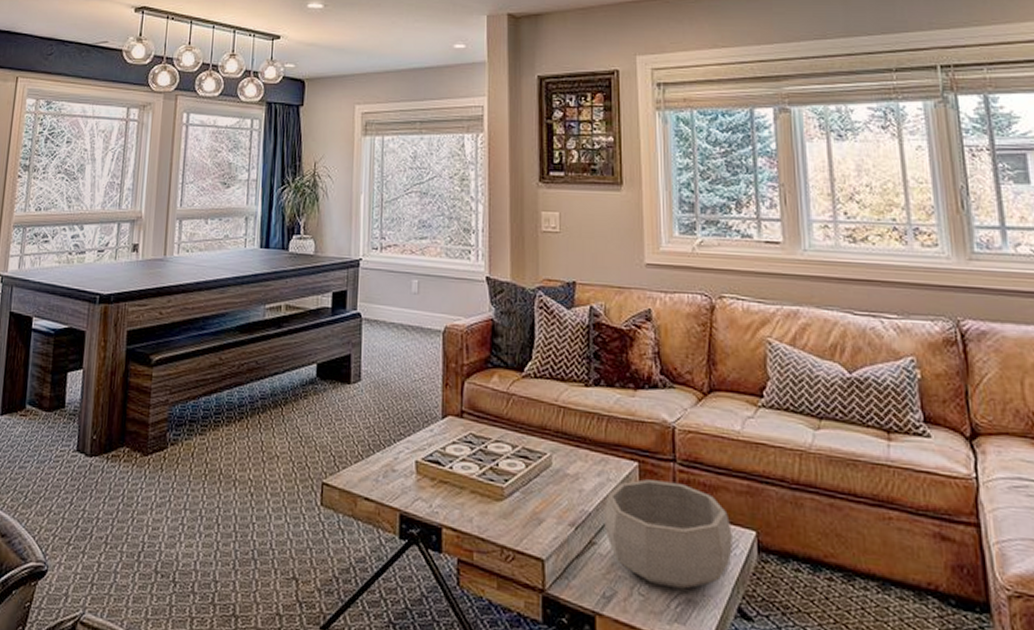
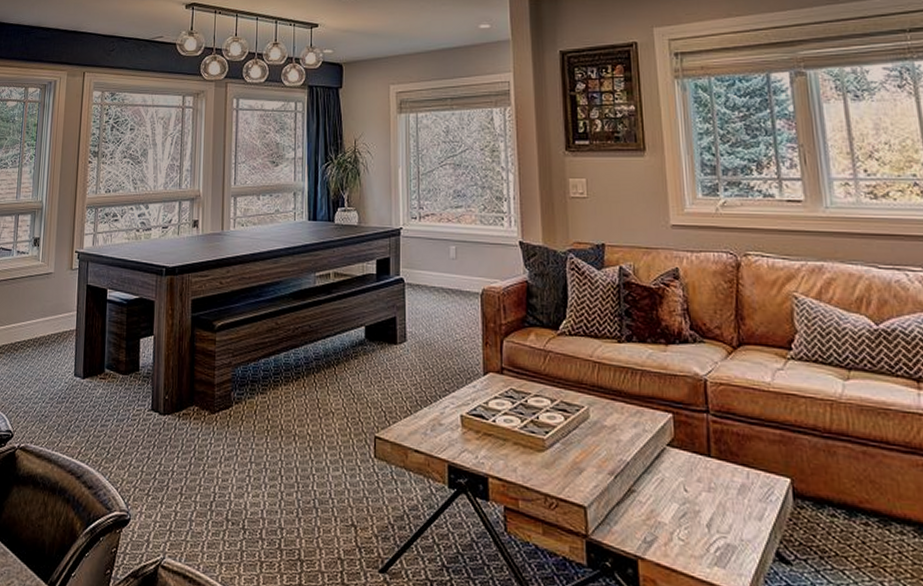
decorative bowl: present [603,479,733,590] -> none [641,430,768,535]

